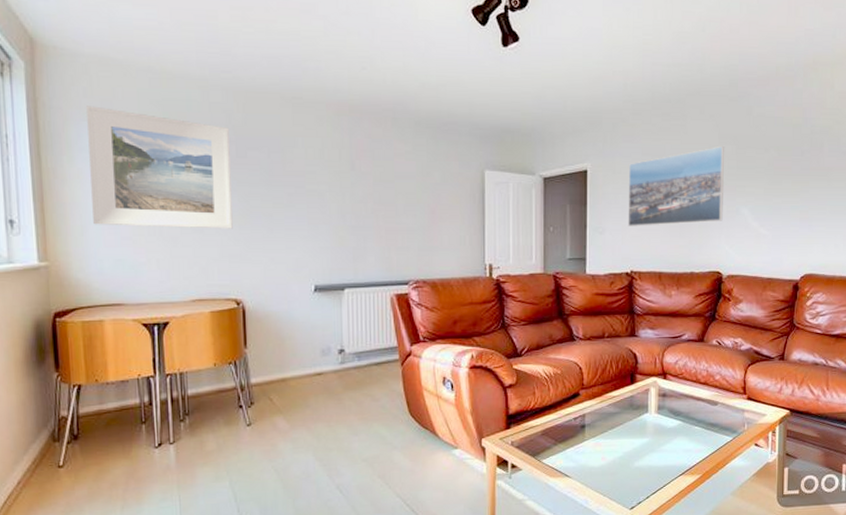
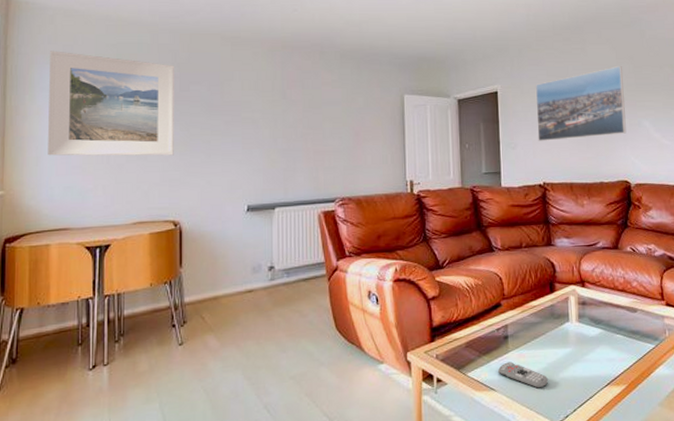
remote control: none [574,450,623,476] -> present [498,362,548,389]

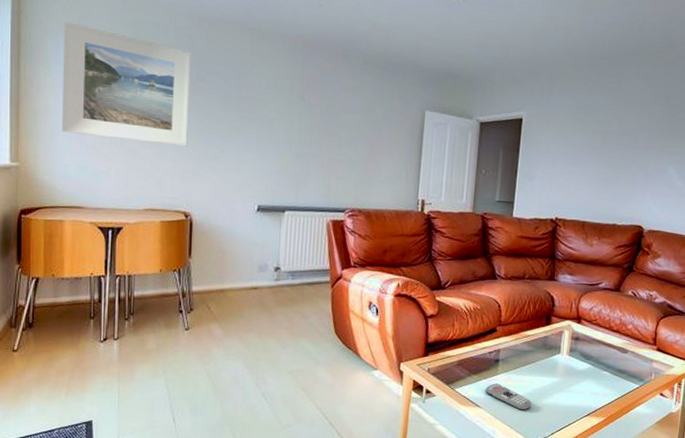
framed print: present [536,65,627,141] -> none [556,105,657,178]

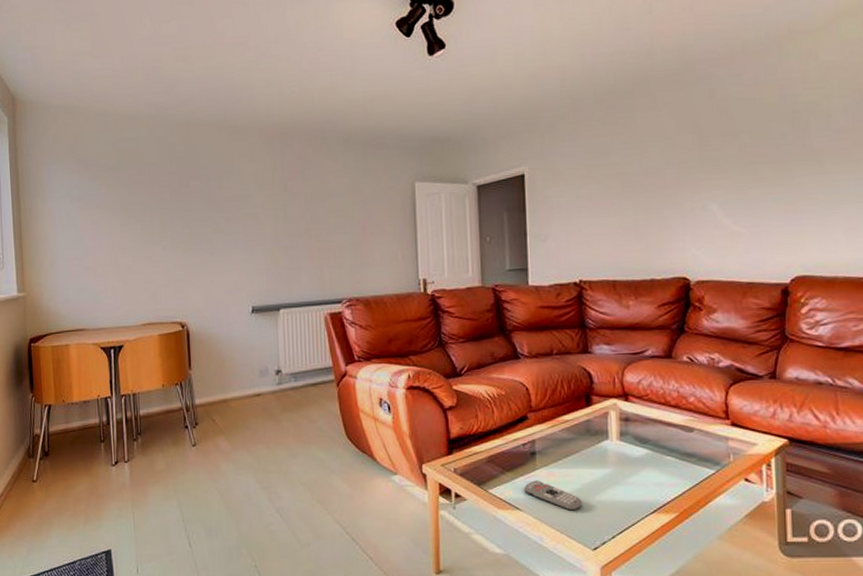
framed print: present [62,22,191,147] -> none [55,150,177,258]

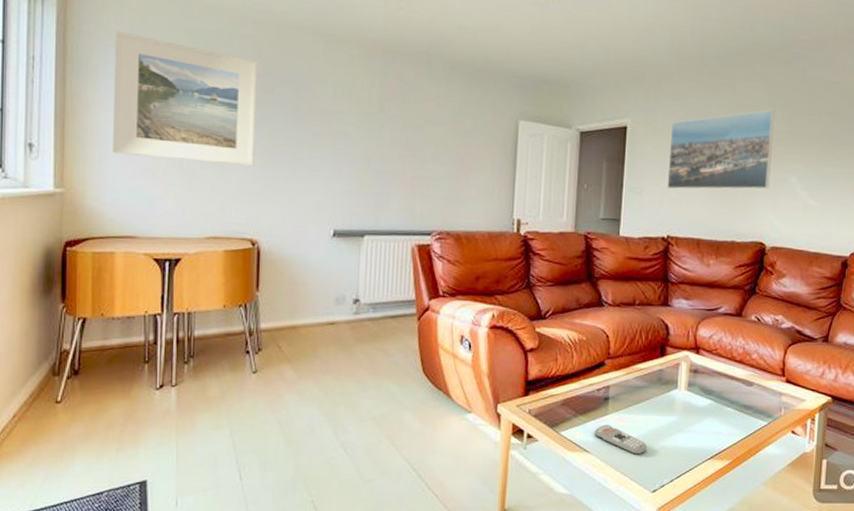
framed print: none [55,150,177,258] -> present [113,31,258,166]
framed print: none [571,135,687,232] -> present [667,108,775,189]

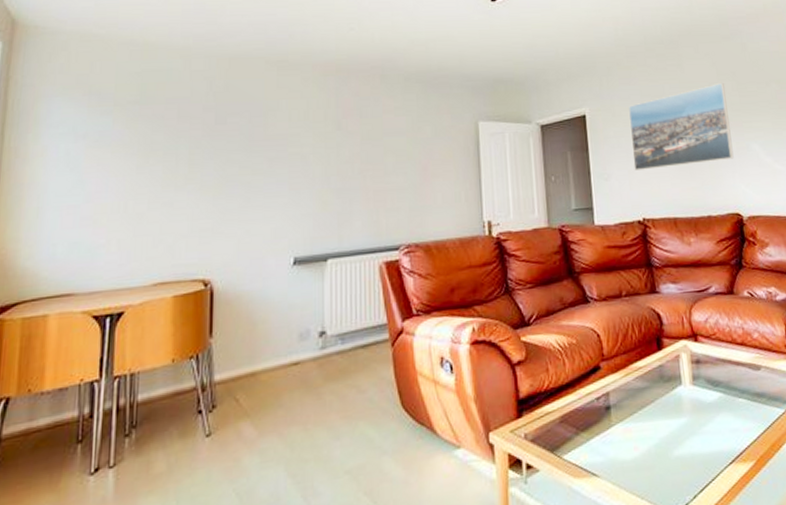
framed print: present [113,31,258,166] -> none [51,81,209,206]
remote control: present [594,424,647,455] -> none [600,438,661,471]

